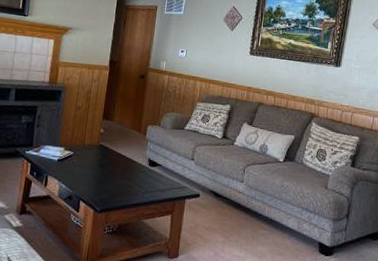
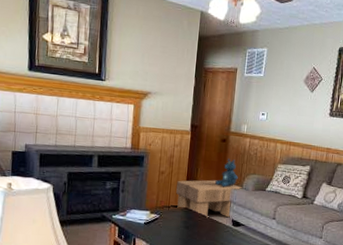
footstool: none [92,116,160,157] -> present [176,180,243,218]
stuffed bear: none [132,94,156,125] -> present [215,158,238,188]

